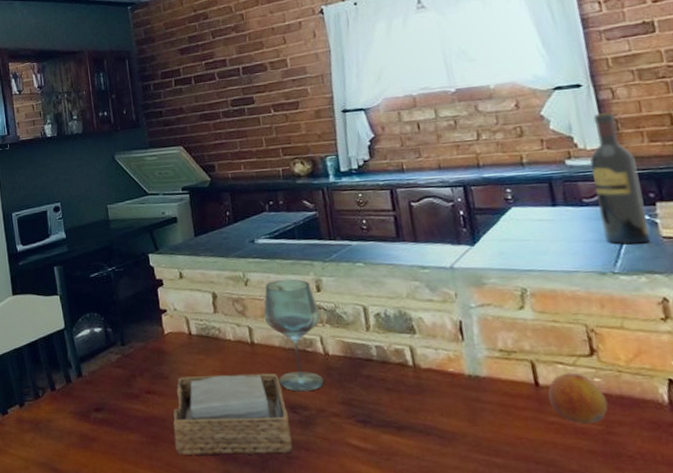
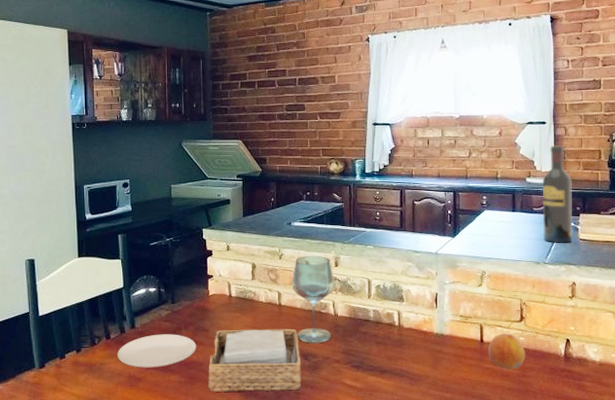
plate: none [65,383,156,425] -> present [117,334,196,368]

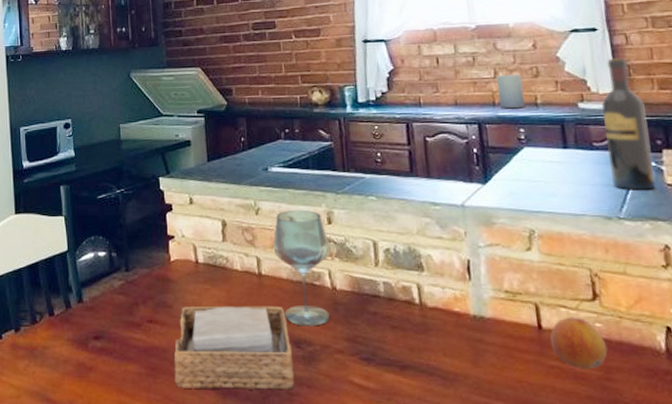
plate: present [117,334,196,368] -> none [62,310,158,354]
canister: none [470,155,489,181] -> present [496,75,526,109]

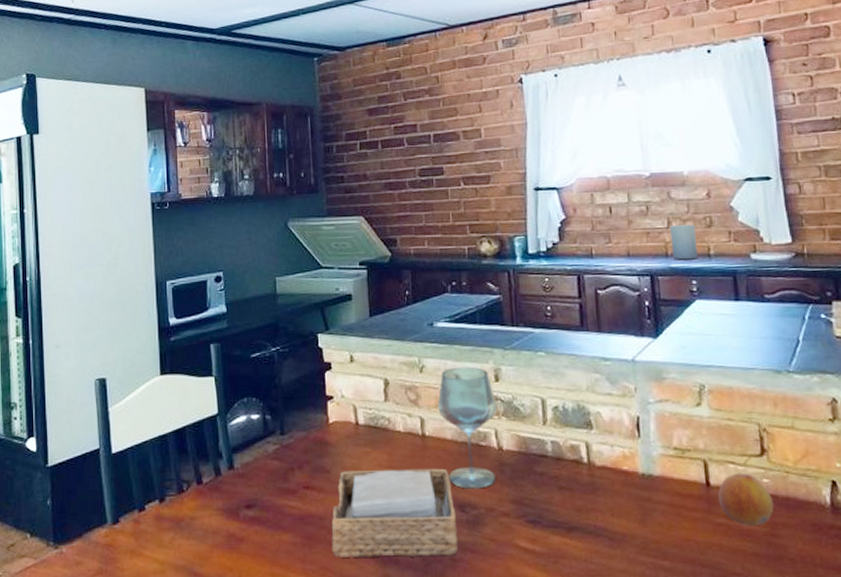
wine bottle: present [602,58,656,190] -> none [774,207,825,343]

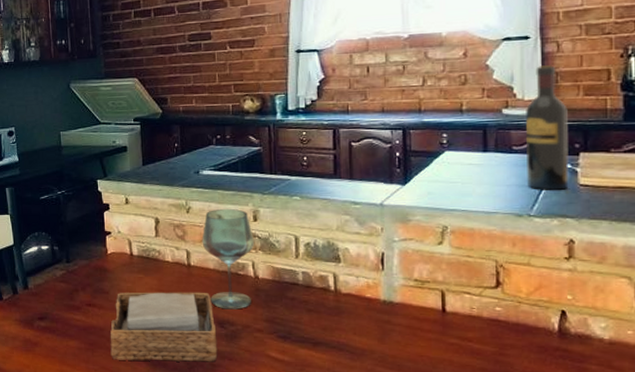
canister: present [670,225,699,260] -> none [425,82,451,115]
fruit: present [718,473,774,527] -> none [452,302,504,347]
wine bottle: none [774,207,825,343] -> present [526,65,569,190]

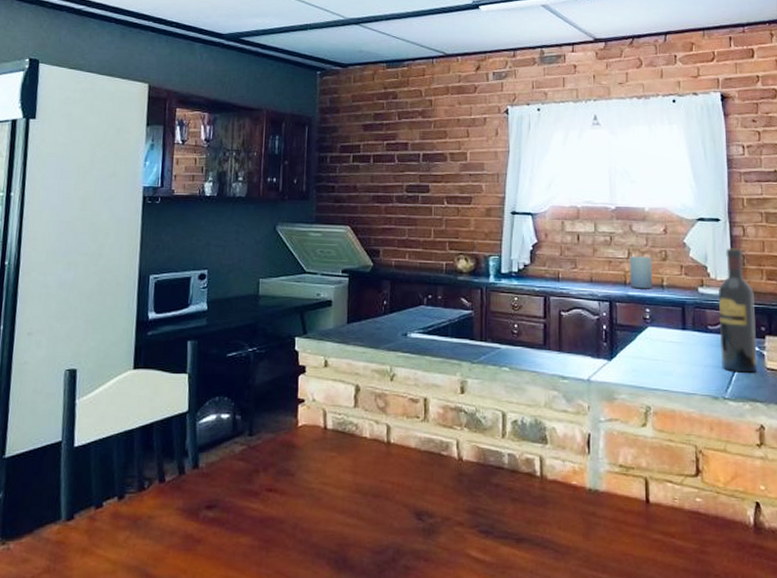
napkin holder: present [110,292,218,362] -> none [289,474,414,564]
wine glass: present [201,208,255,310] -> none [404,377,461,498]
canister: none [425,82,451,115] -> present [630,256,653,289]

